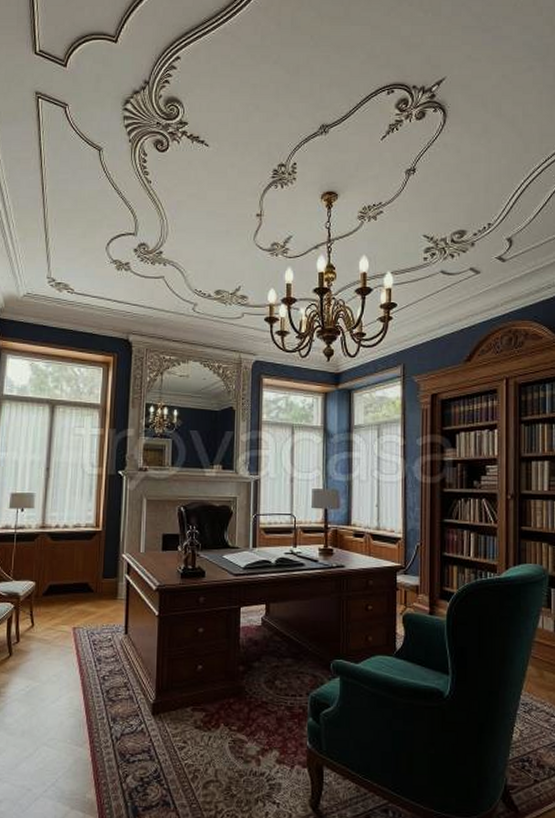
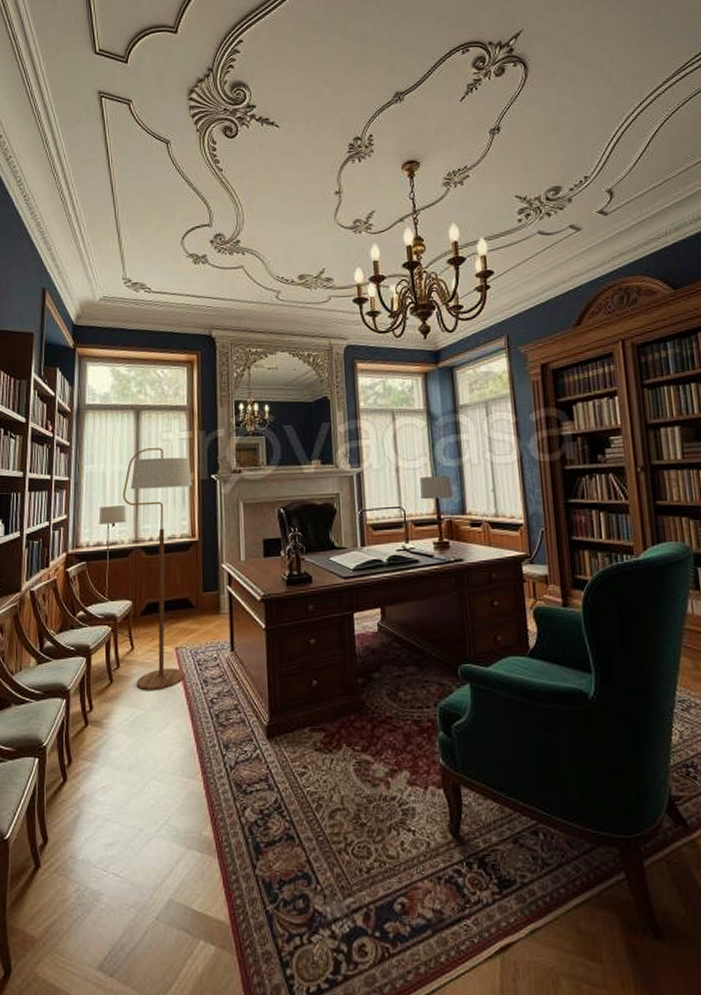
floor lamp: none [33,441,100,666] -> present [122,448,192,691]

